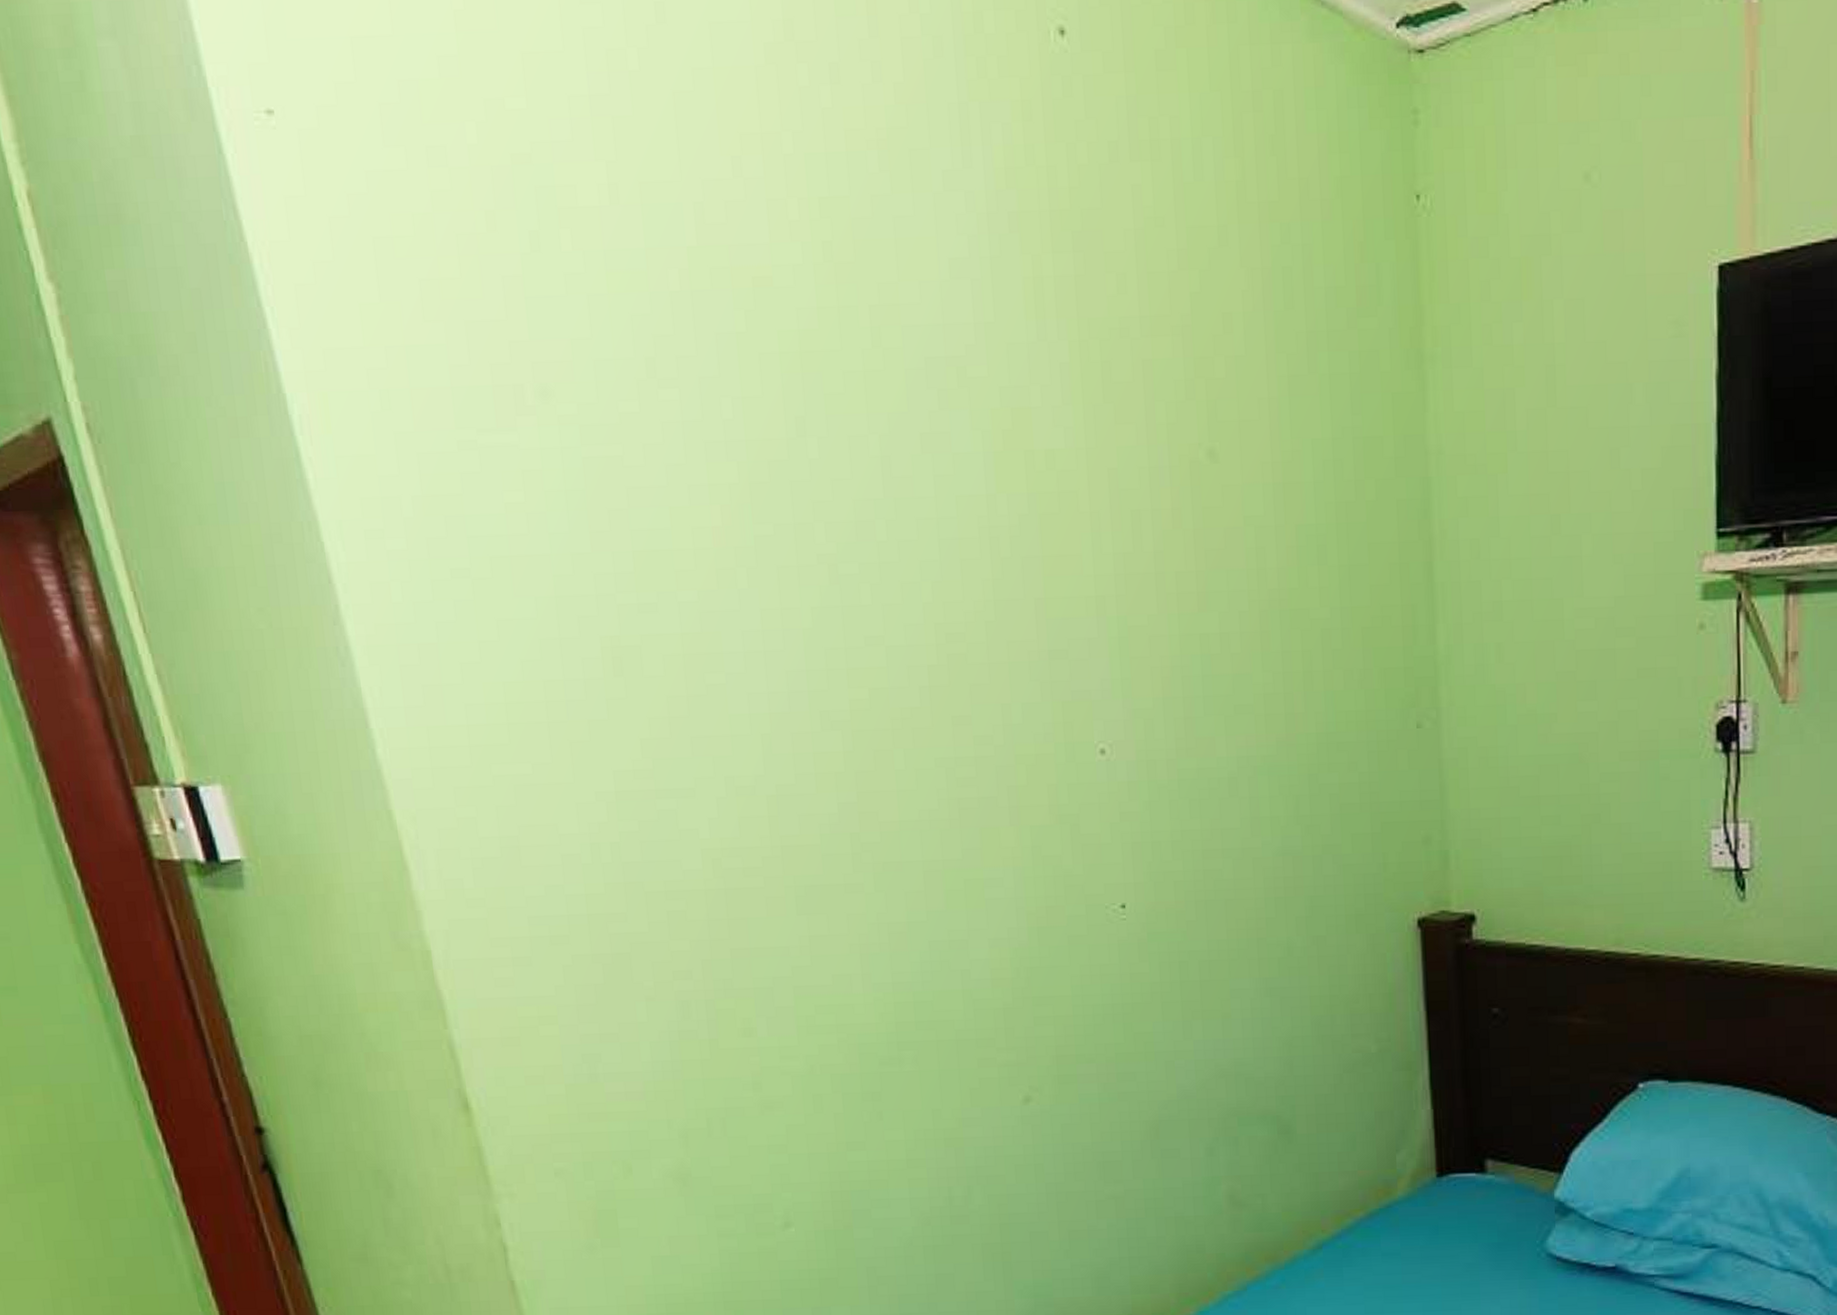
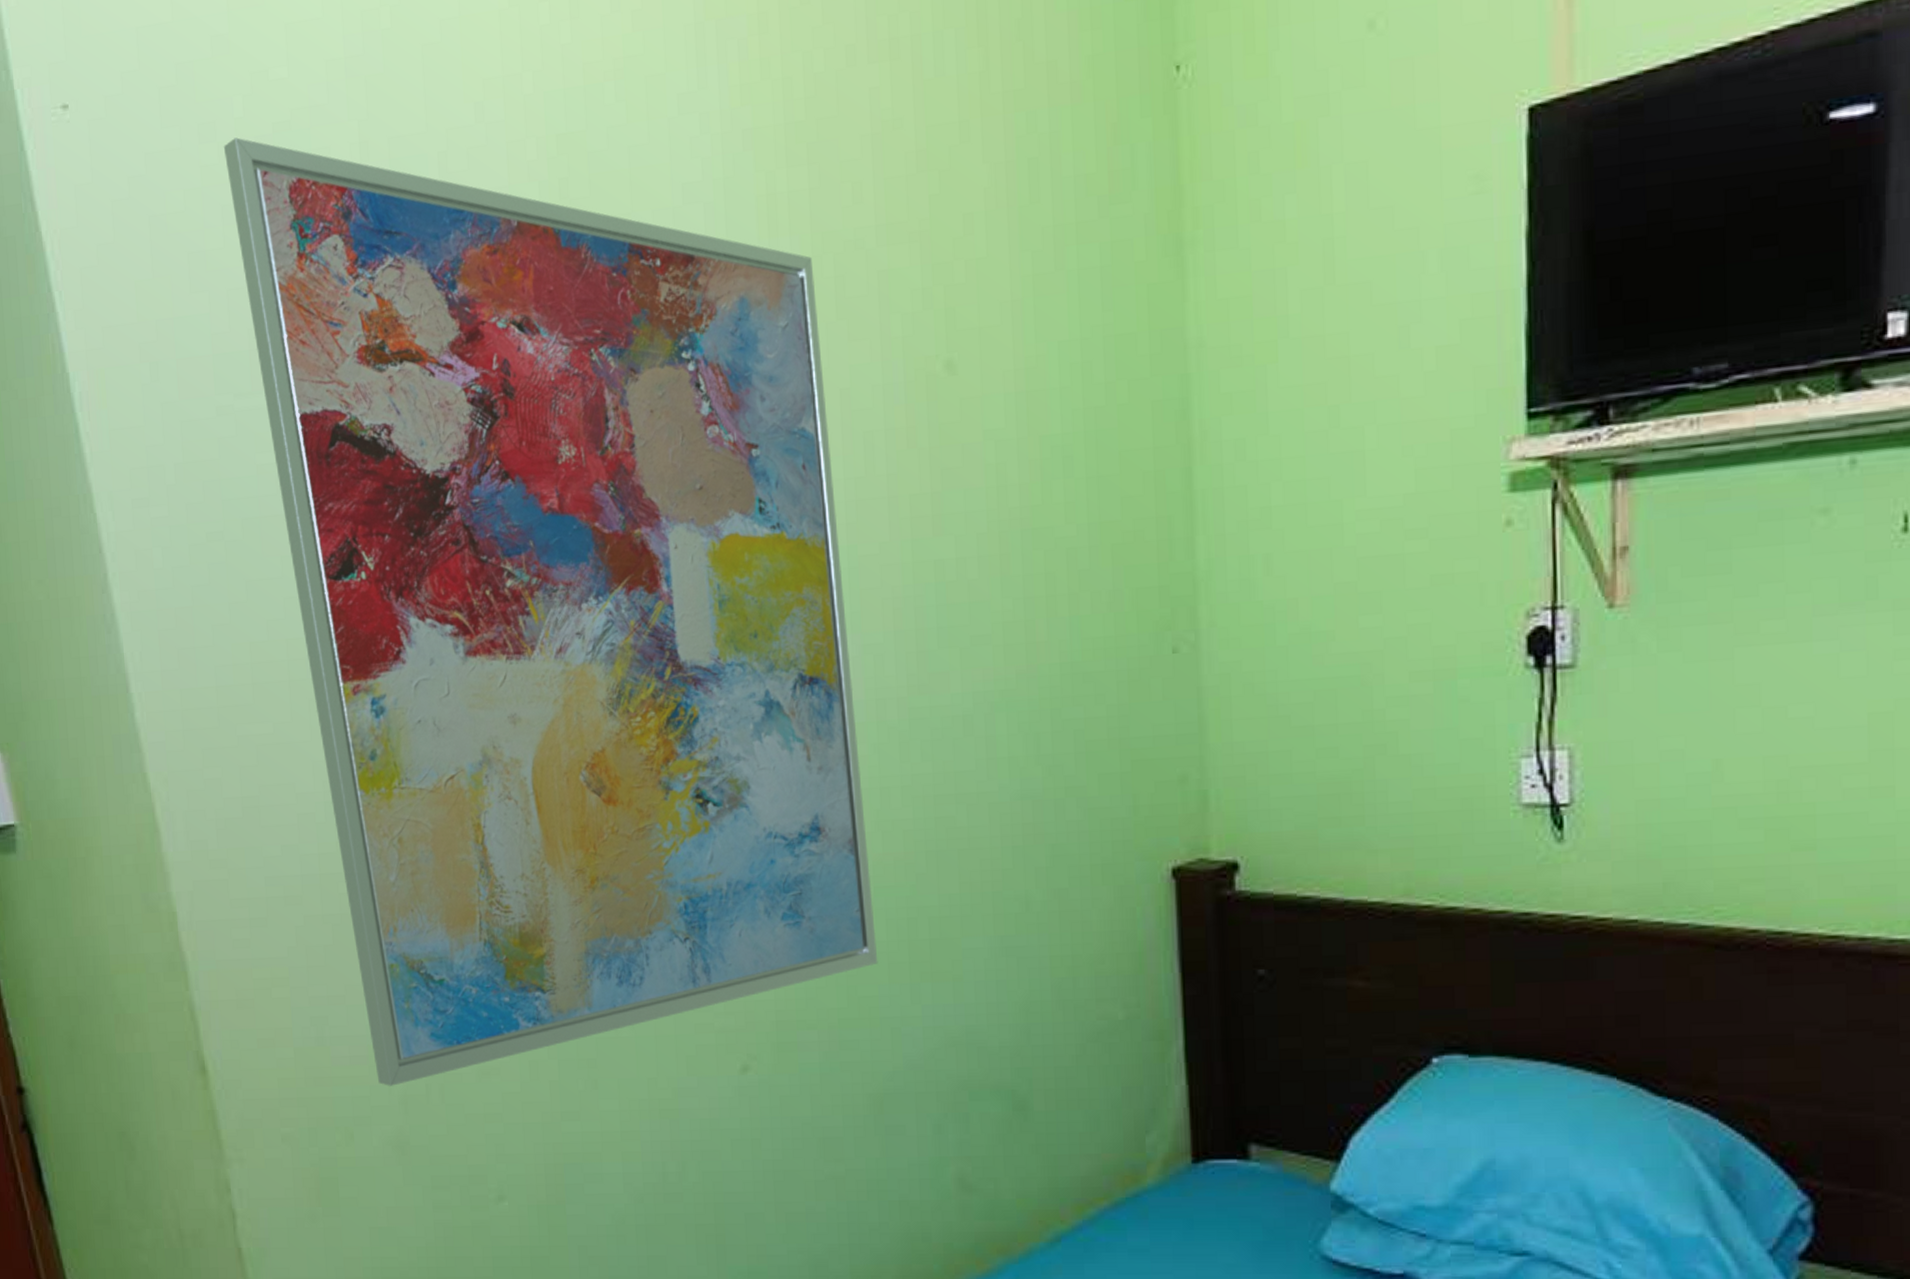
wall art: none [456,165,1152,1121] -> present [223,137,878,1086]

